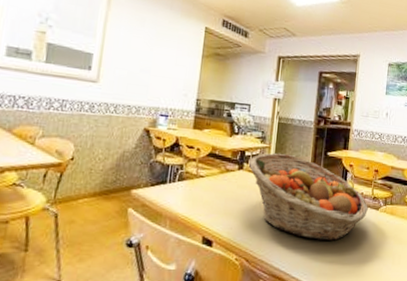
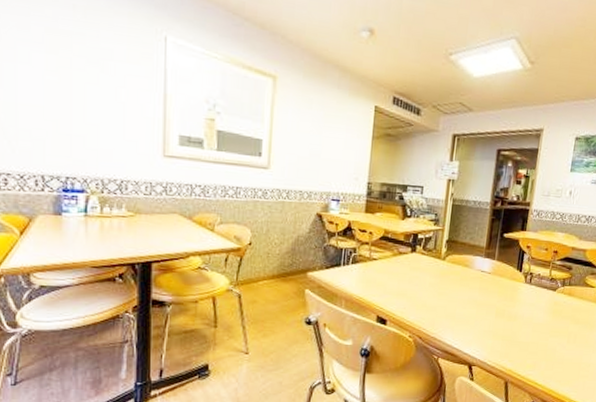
fruit basket: present [249,153,368,241] -> none [422,235,545,320]

